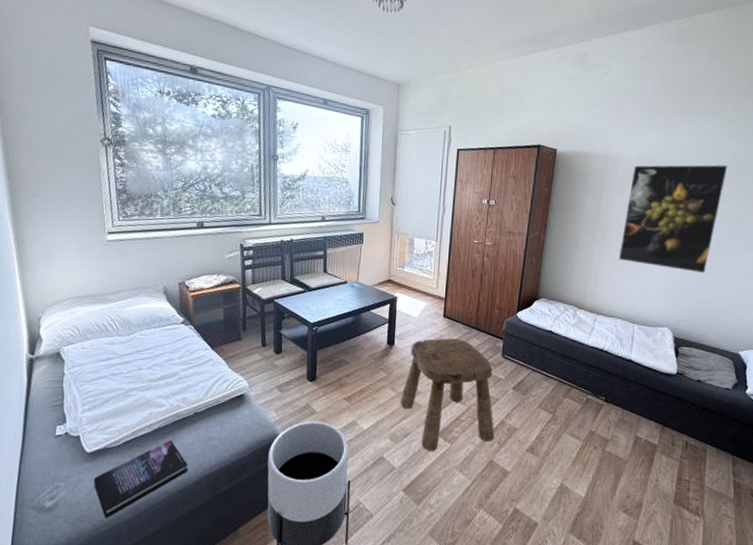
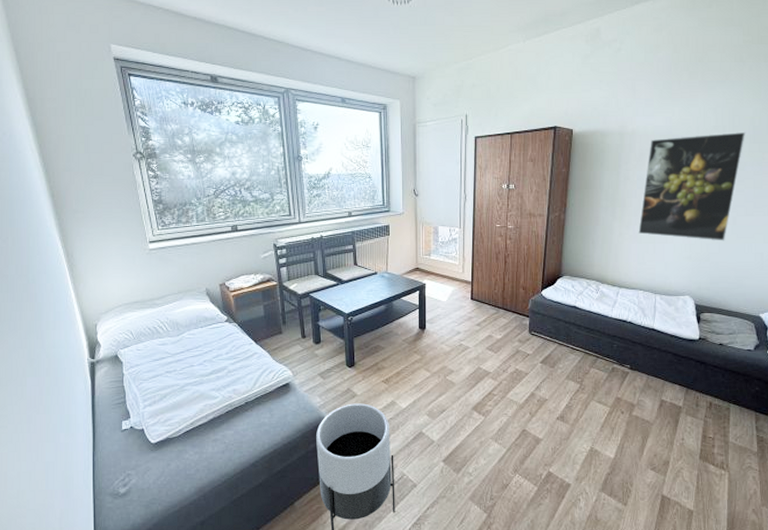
book: present [93,440,188,518] -> none [160,428,244,500]
stool: present [400,338,495,451] -> none [435,319,526,424]

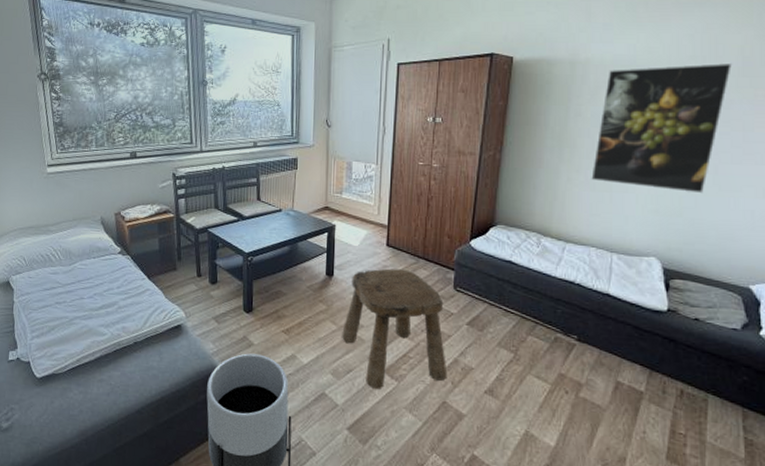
stool: none [435,319,526,424] -> present [342,268,448,389]

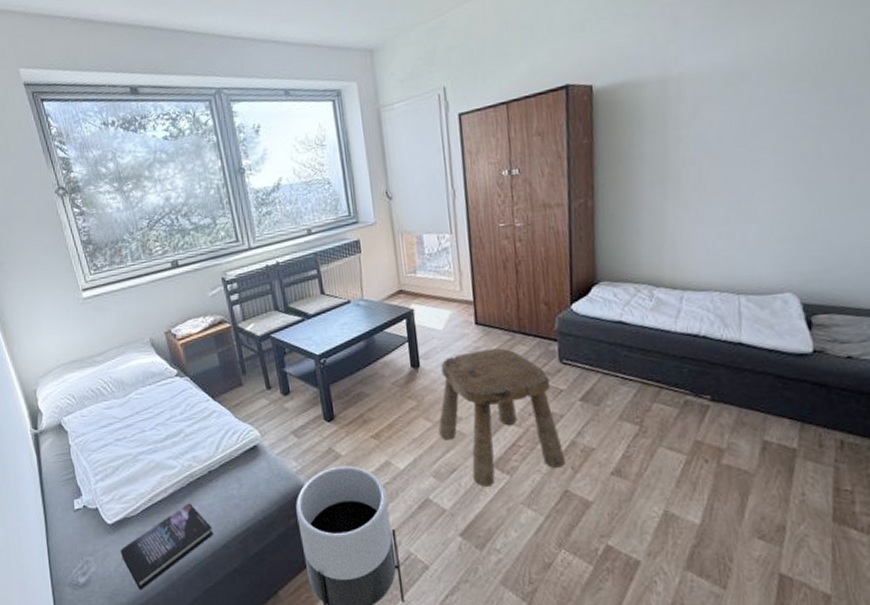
book: none [43,368,130,441] -> present [120,503,213,590]
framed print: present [591,62,733,194] -> none [702,51,857,215]

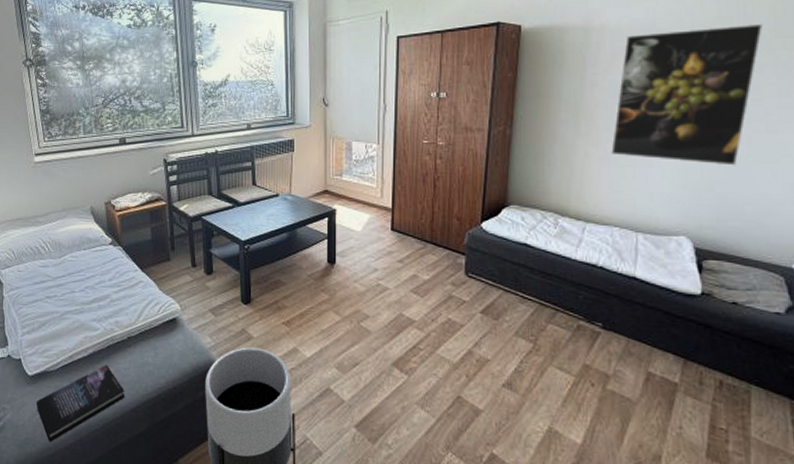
stool: present [438,348,566,487] -> none [346,254,461,384]
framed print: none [702,51,857,215] -> present [611,23,764,166]

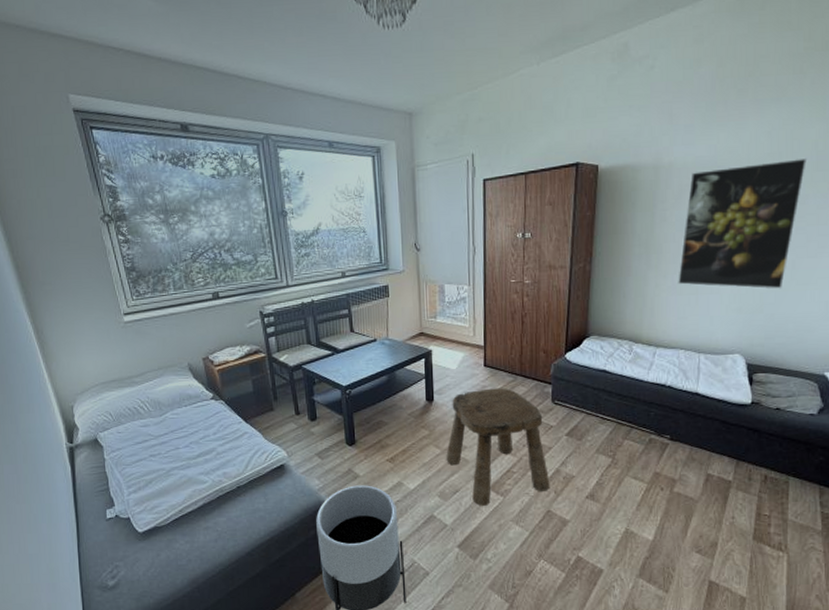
book: present [36,365,125,442] -> none [149,515,239,592]
stool: none [346,254,461,384] -> present [446,388,550,506]

